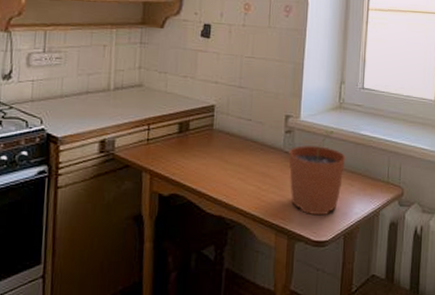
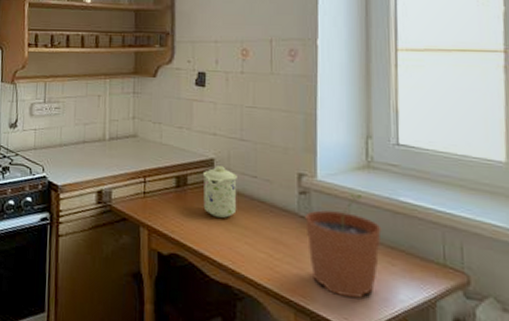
mug: none [203,111,234,158] -> present [202,166,237,218]

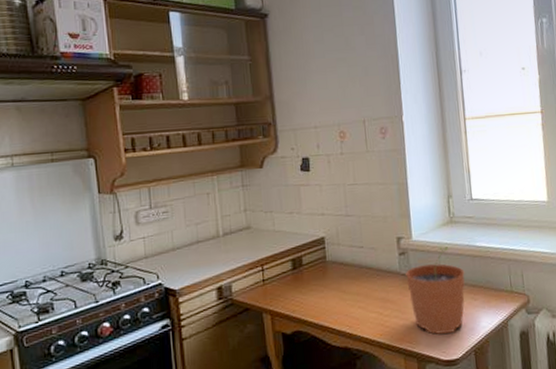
mug: present [202,166,237,218] -> none [315,242,349,290]

